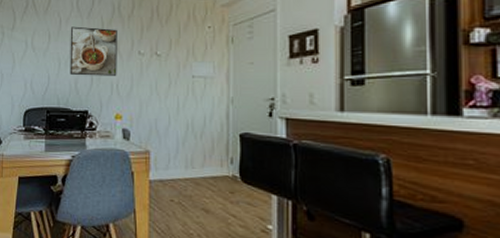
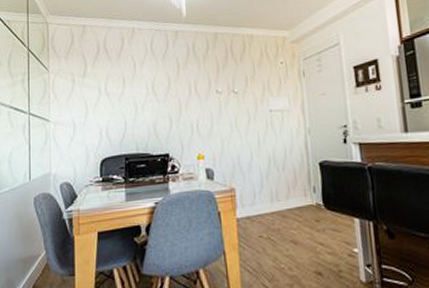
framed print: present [70,26,117,76] -> none [145,69,196,119]

